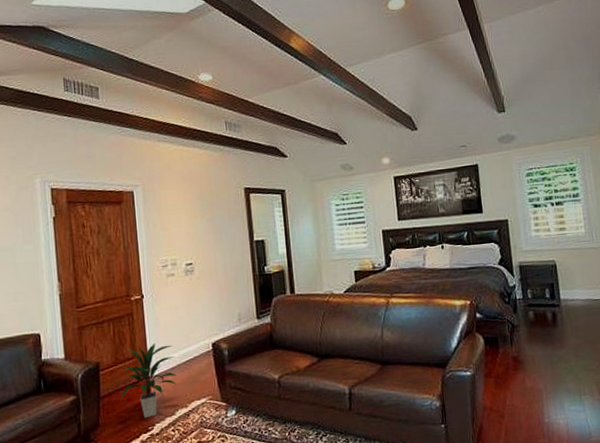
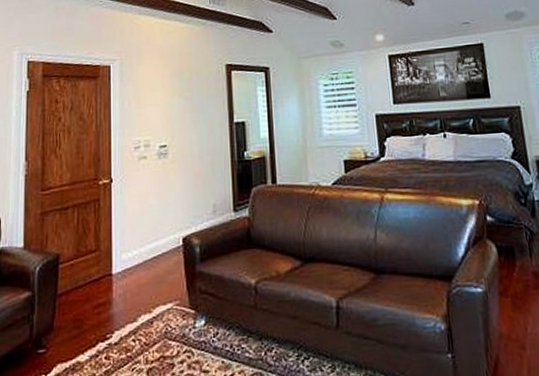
indoor plant: present [120,342,178,418] -> none [78,234,143,323]

